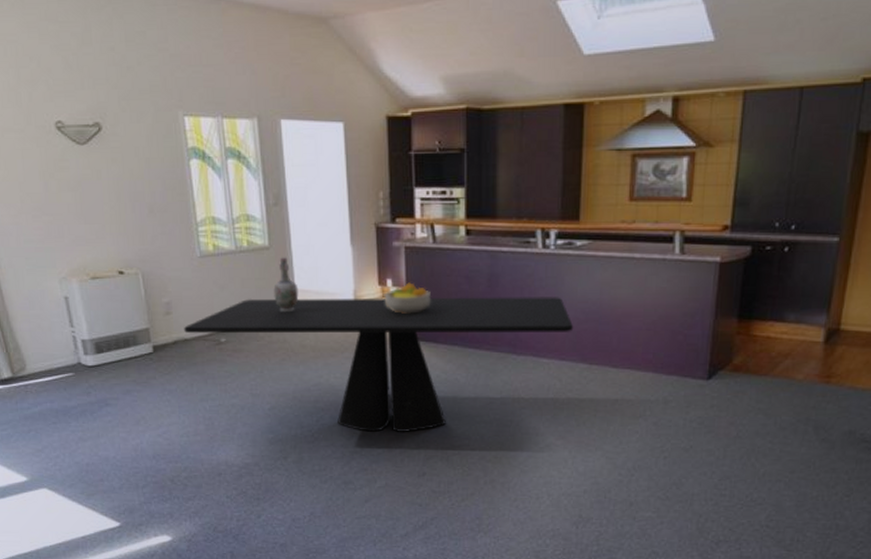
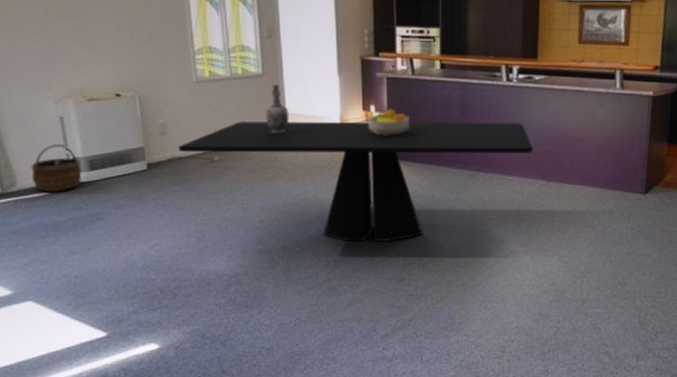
wicker basket: none [39,325,89,376] -> present [31,143,82,191]

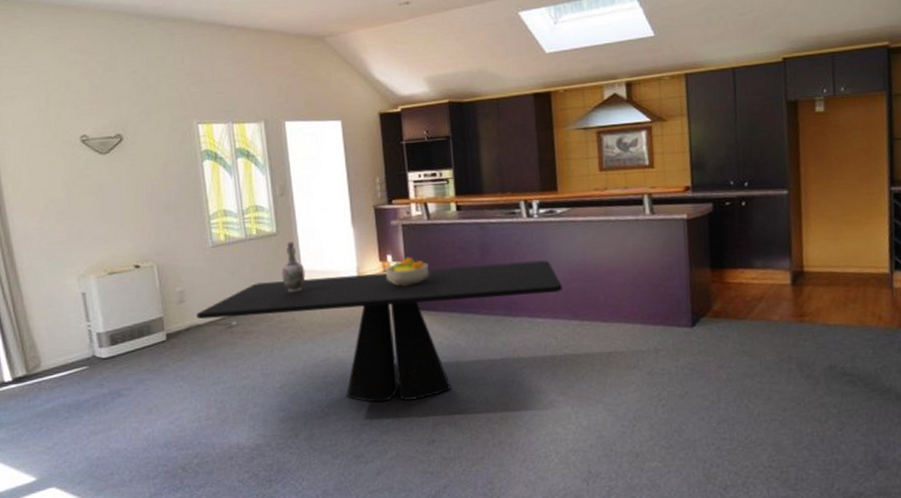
wicker basket: present [31,143,82,191] -> none [55,320,103,371]

